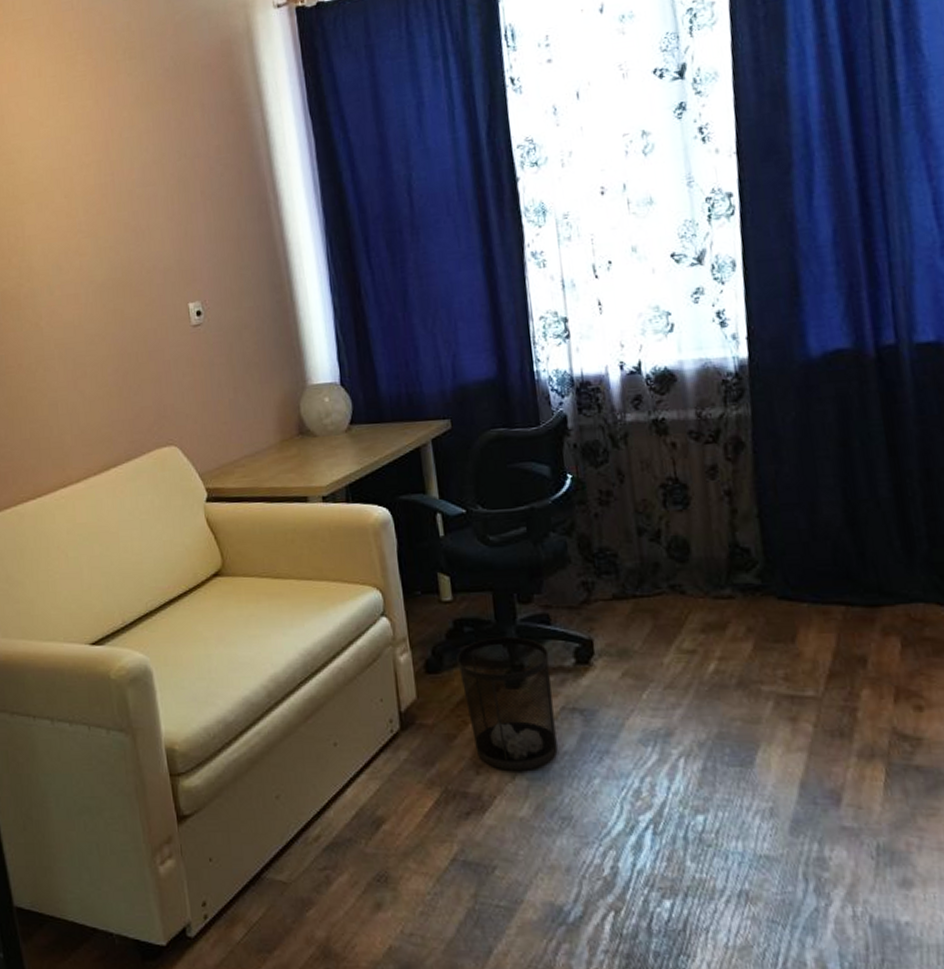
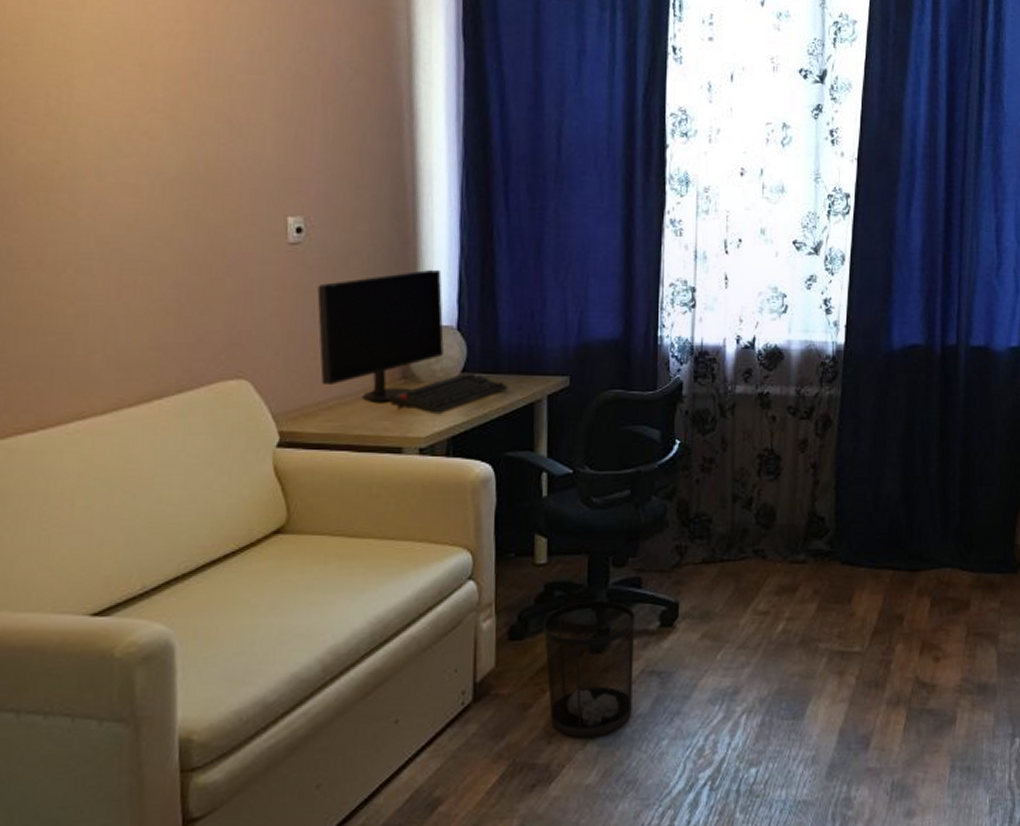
computer monitor: none [220,332,332,459] -> present [317,269,444,404]
computer keyboard: none [291,423,395,465] -> present [389,372,509,415]

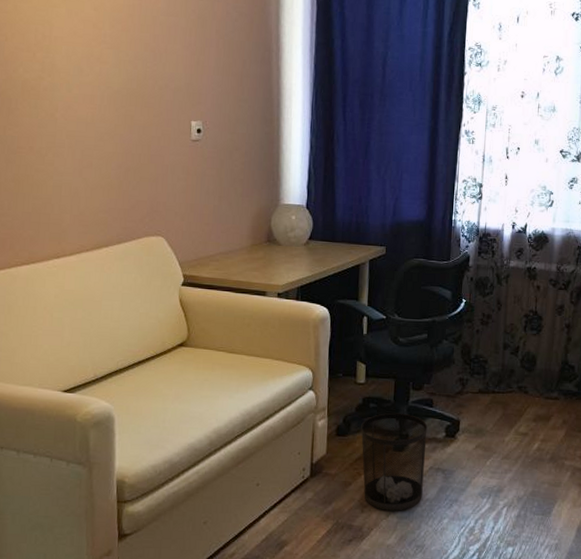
computer monitor: present [317,269,444,404] -> none [210,162,297,259]
computer keyboard: present [389,372,509,415] -> none [258,240,342,270]

